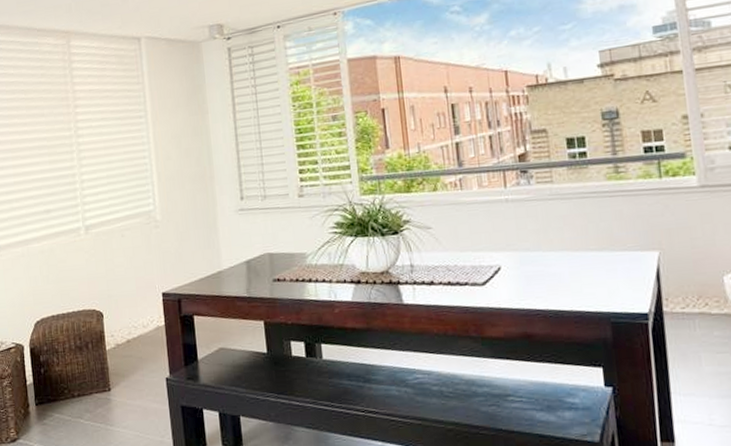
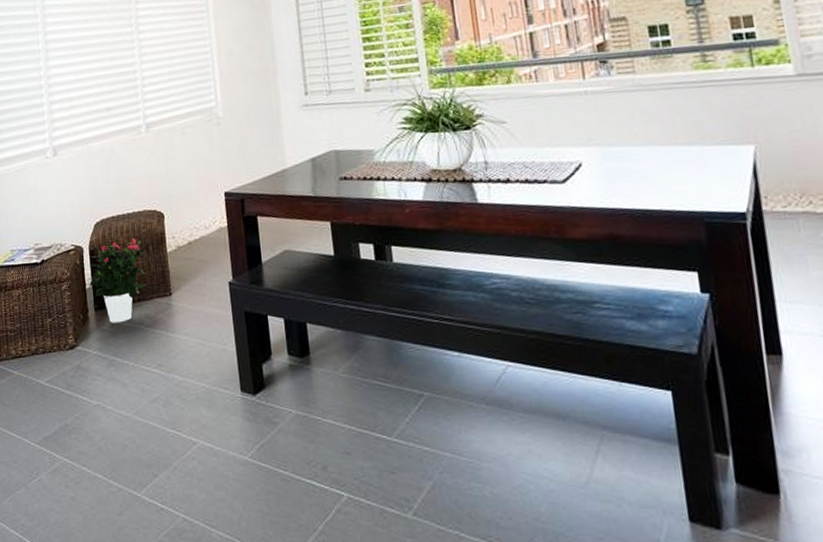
potted flower: none [30,337,86,417] -> present [89,238,146,323]

